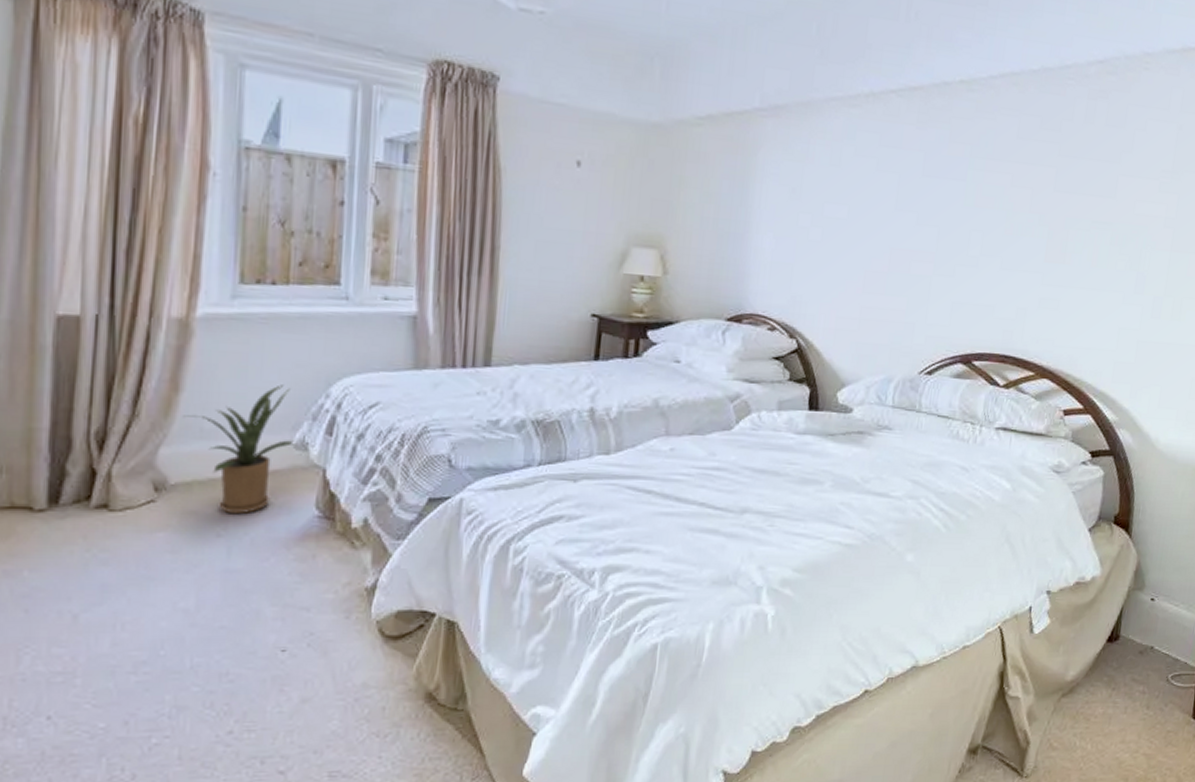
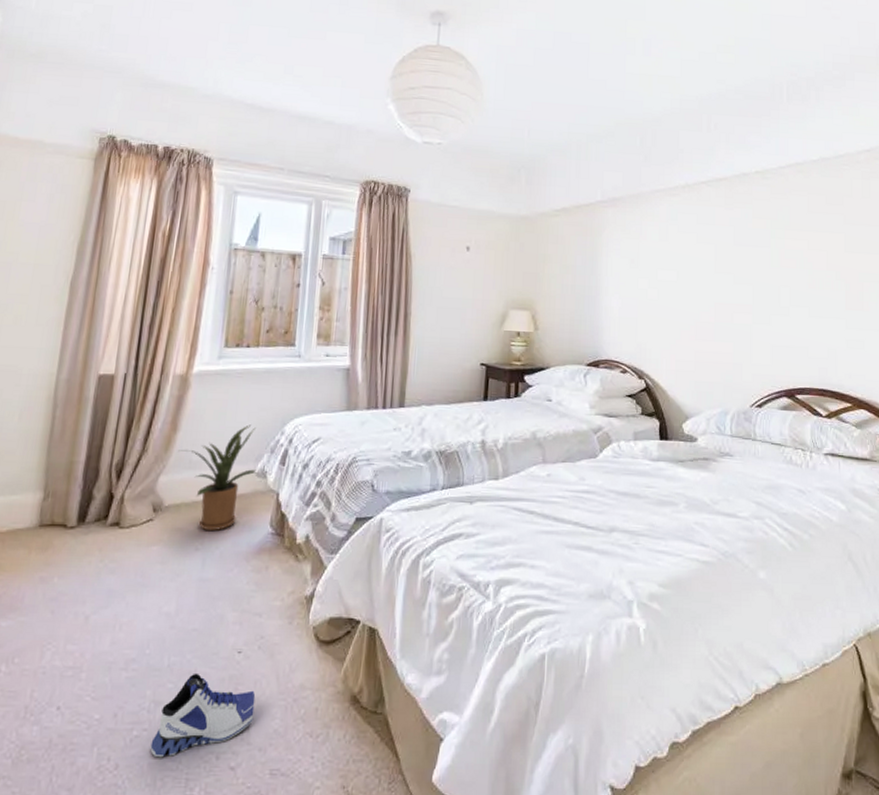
sneaker: none [175,674,307,765] -> present [150,673,256,758]

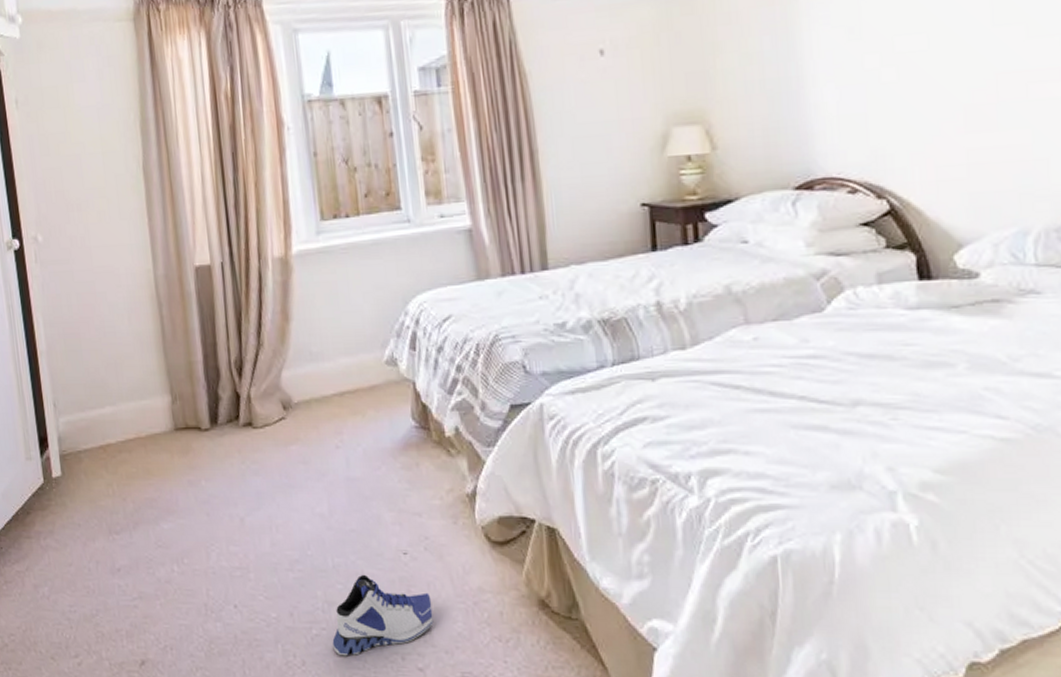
house plant: present [178,424,258,532] -> none [295,307,387,428]

